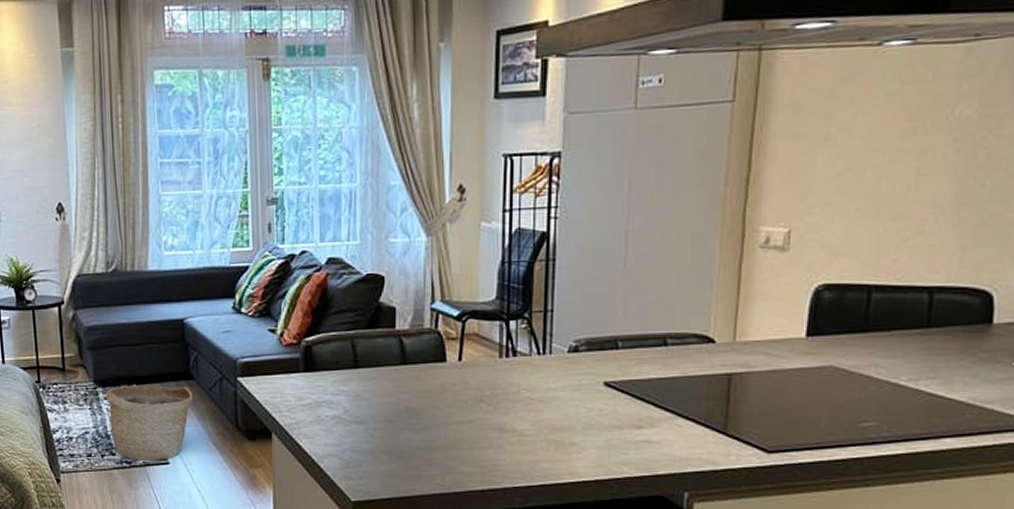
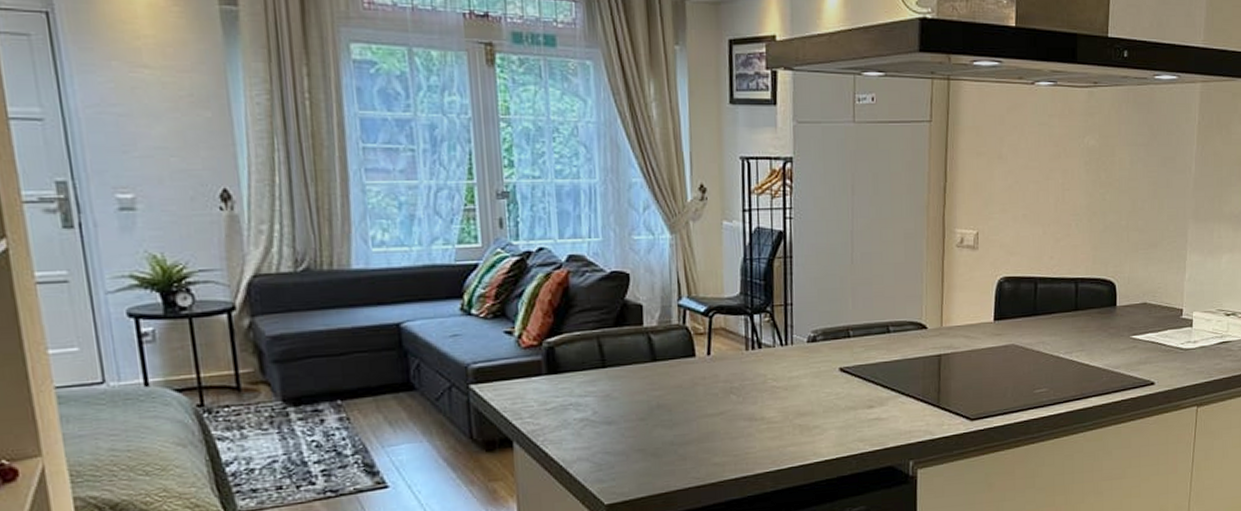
basket: present [105,385,194,461] -> none [299,398,417,488]

